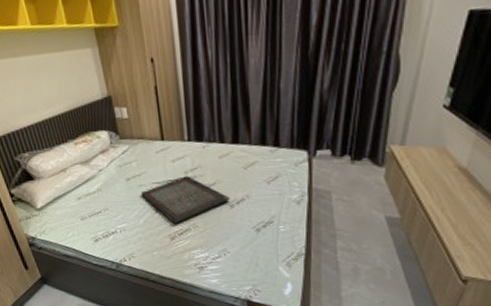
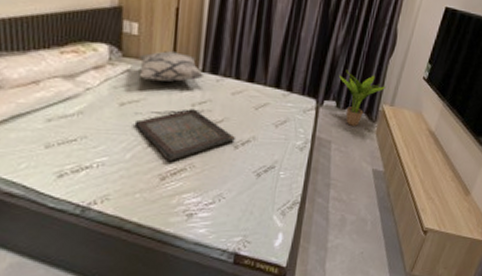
decorative pillow: none [132,127,190,156] -> present [138,51,203,82]
potted plant: none [329,113,393,173] -> present [338,69,387,126]

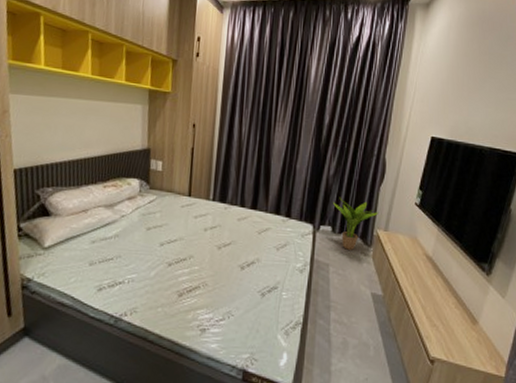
serving tray: present [134,109,236,162] -> none [158,233,243,280]
decorative pillow: present [138,51,203,82] -> none [162,184,214,210]

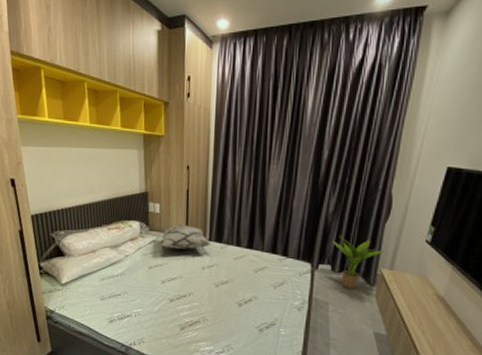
decorative pillow: none [162,184,214,210] -> present [161,225,210,249]

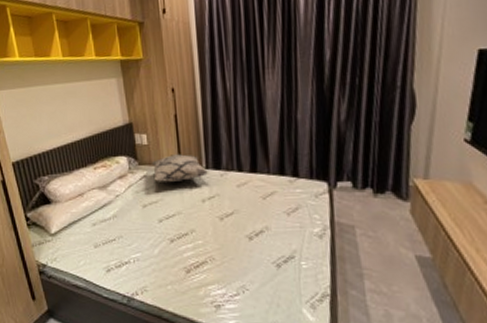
potted plant: present [331,235,384,289] -> none [348,145,414,207]

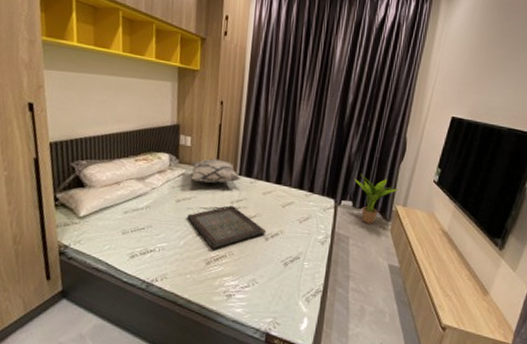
serving tray: none [156,204,249,255] -> present [187,206,267,249]
potted plant: none [348,145,414,207] -> present [353,173,399,224]

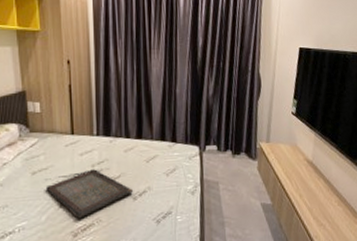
decorative pillow: present [191,158,240,184] -> none [43,122,98,149]
potted plant: present [353,173,399,224] -> none [214,115,260,166]

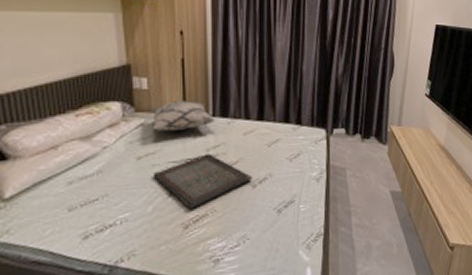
decorative pillow: none [43,122,98,149] -> present [151,101,214,131]

